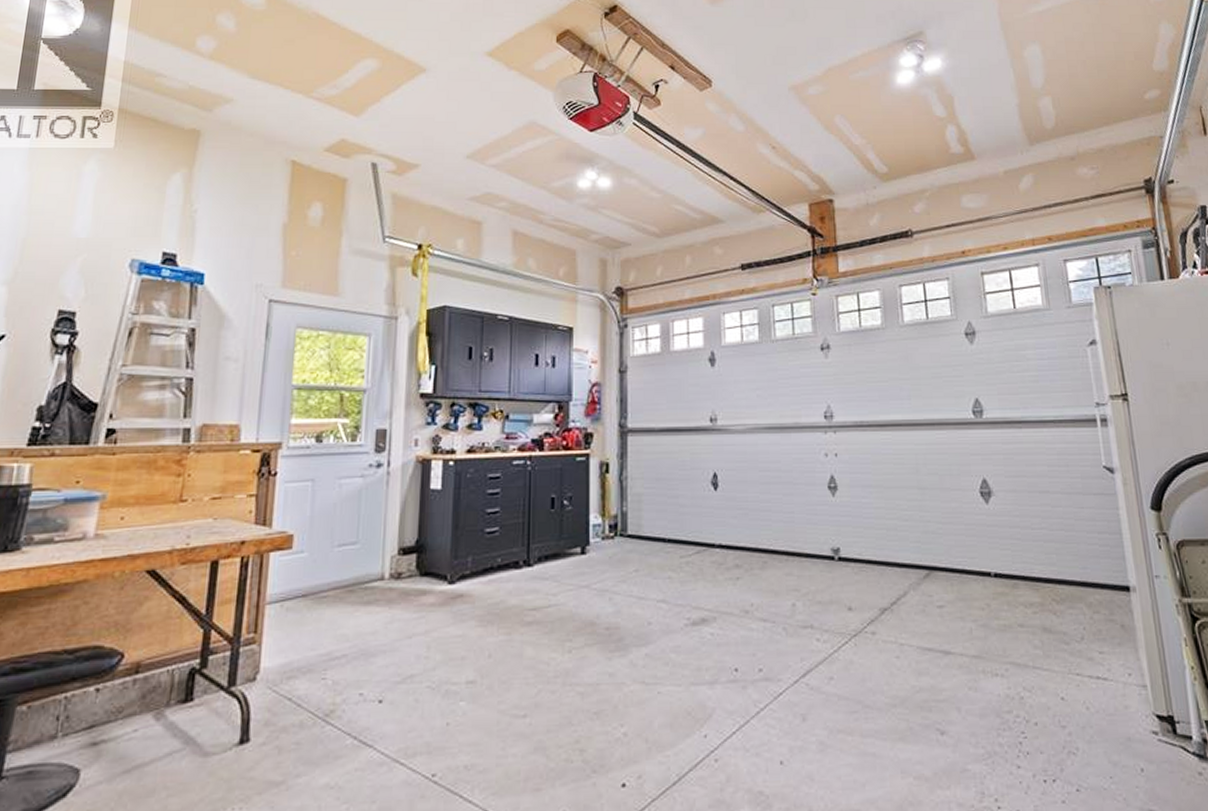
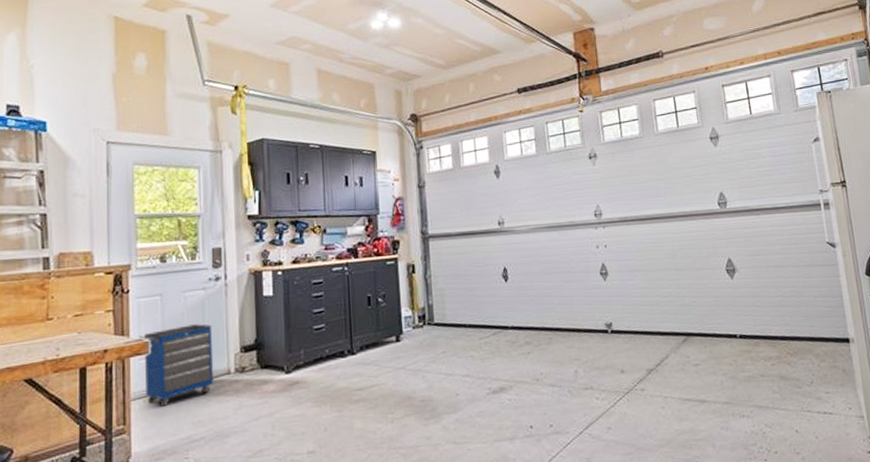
cabinet: none [283,516,368,615] -> present [139,323,214,408]

